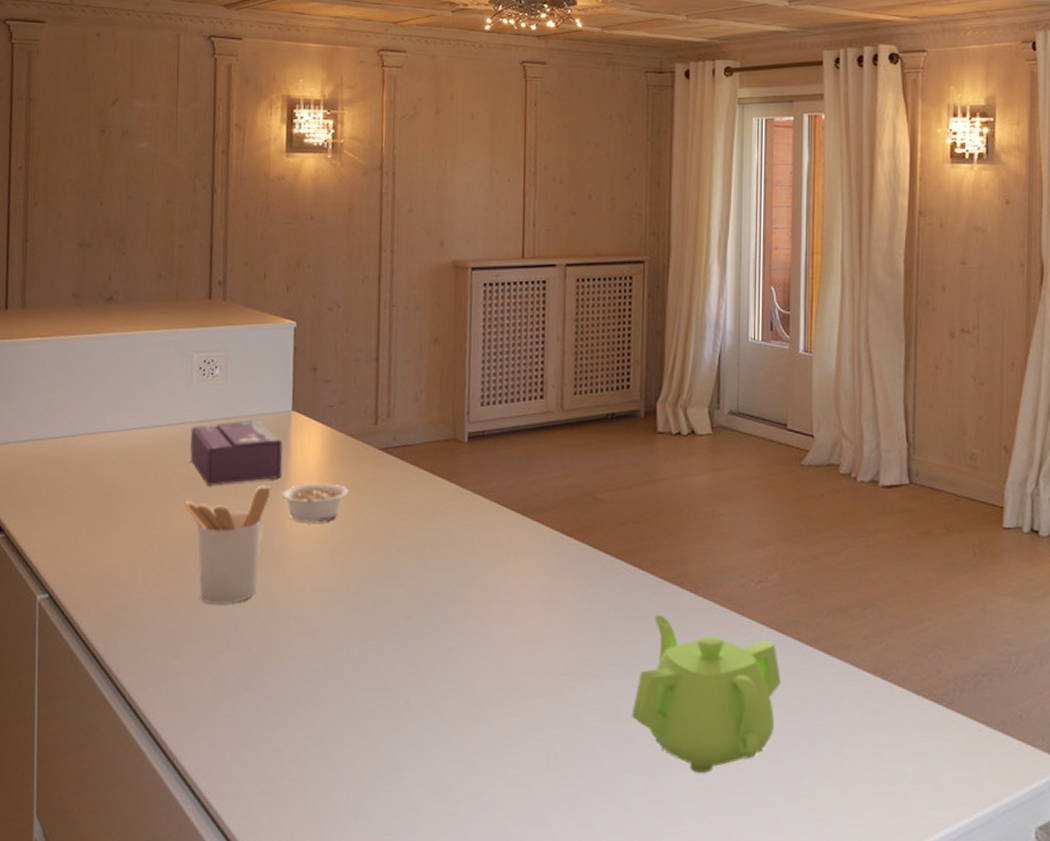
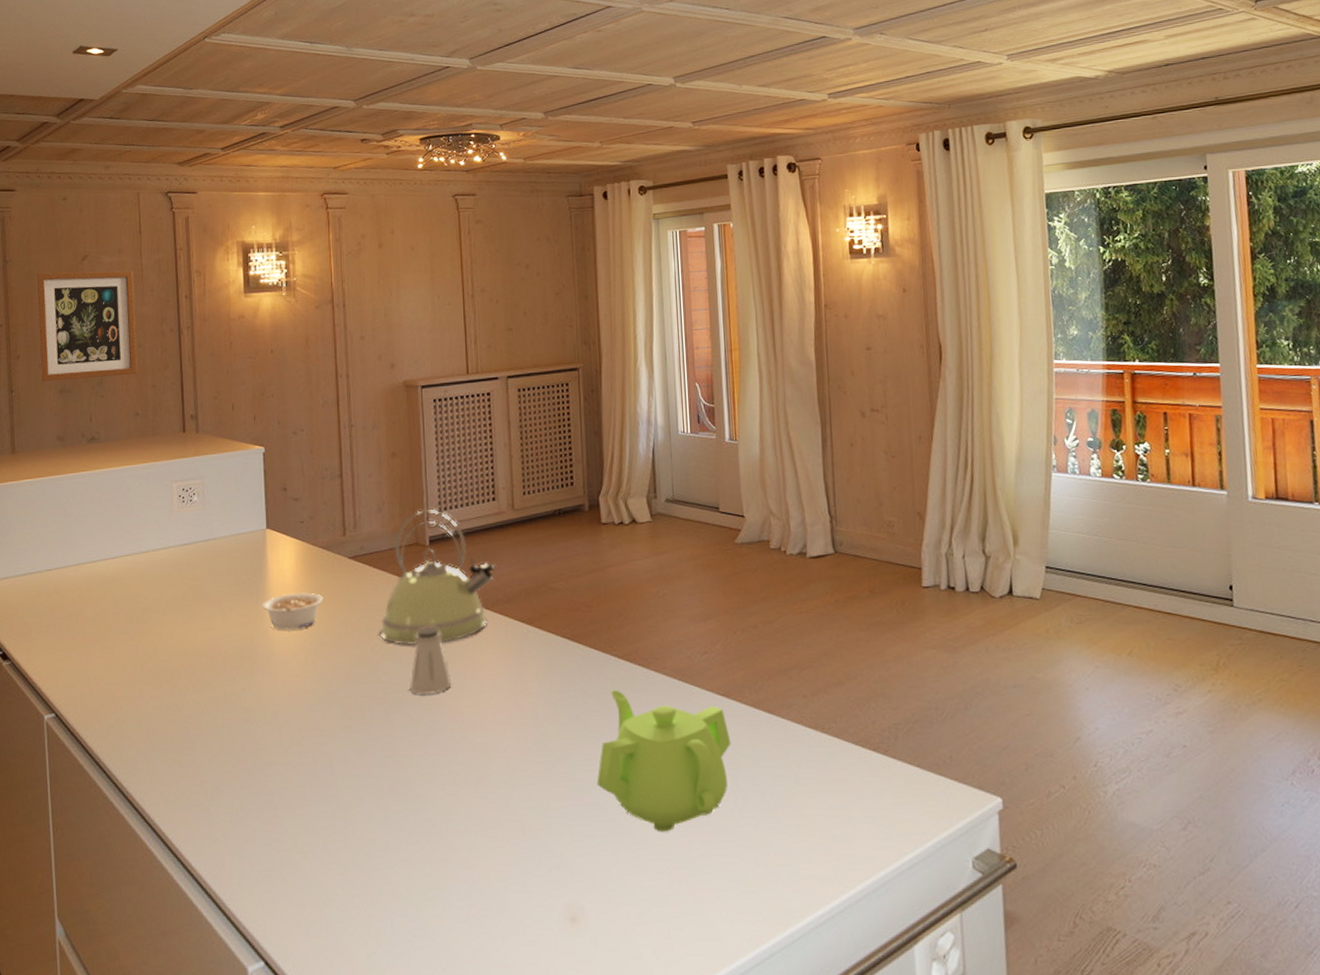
wall art: none [58,114,167,233] -> present [36,270,138,382]
utensil holder: present [184,487,270,605] -> none [174,600,251,712]
tissue box: present [190,419,283,485] -> none [175,538,261,603]
kettle: none [407,402,538,550] -> present [380,509,496,646]
saltshaker: none [435,532,482,605] -> present [410,628,452,695]

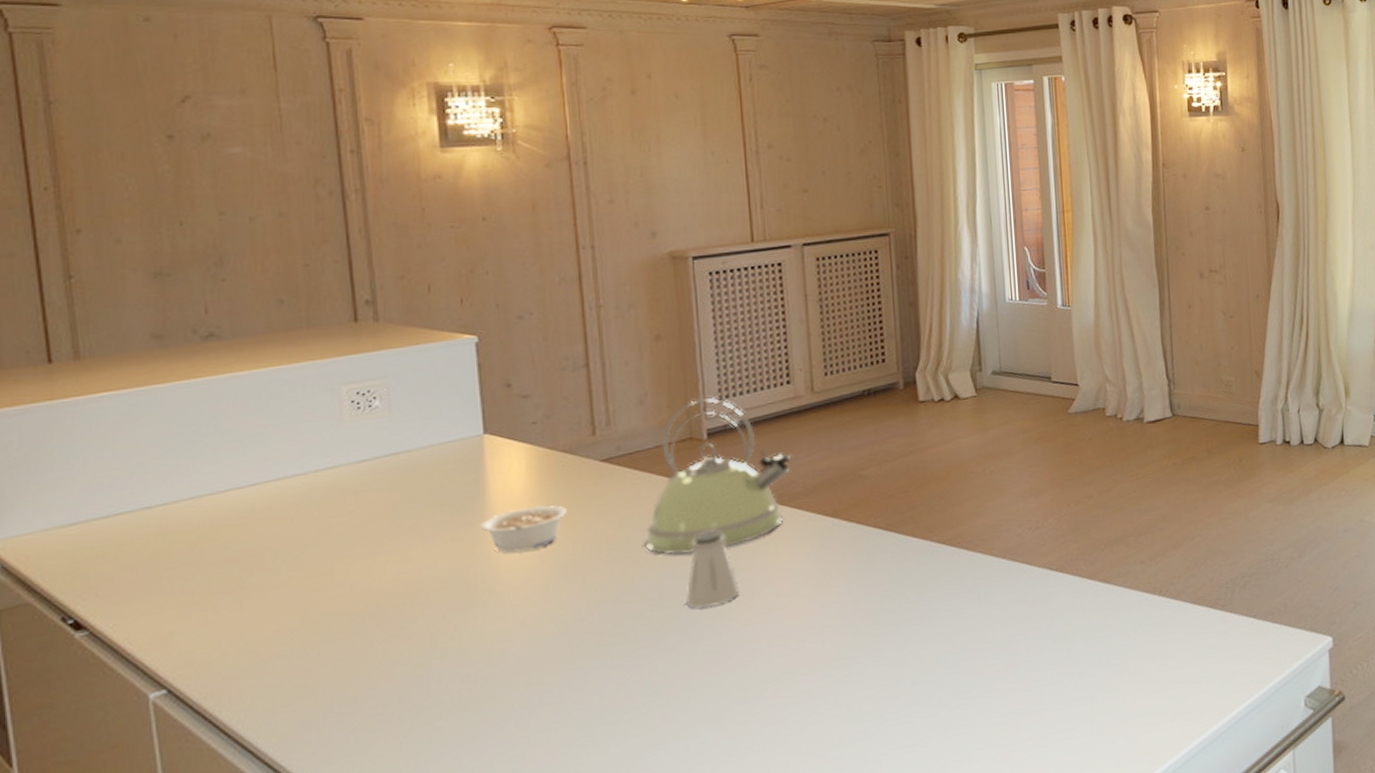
wall art: present [36,270,138,382] -> none [103,117,280,263]
teapot: present [596,690,732,832] -> none [917,577,1066,719]

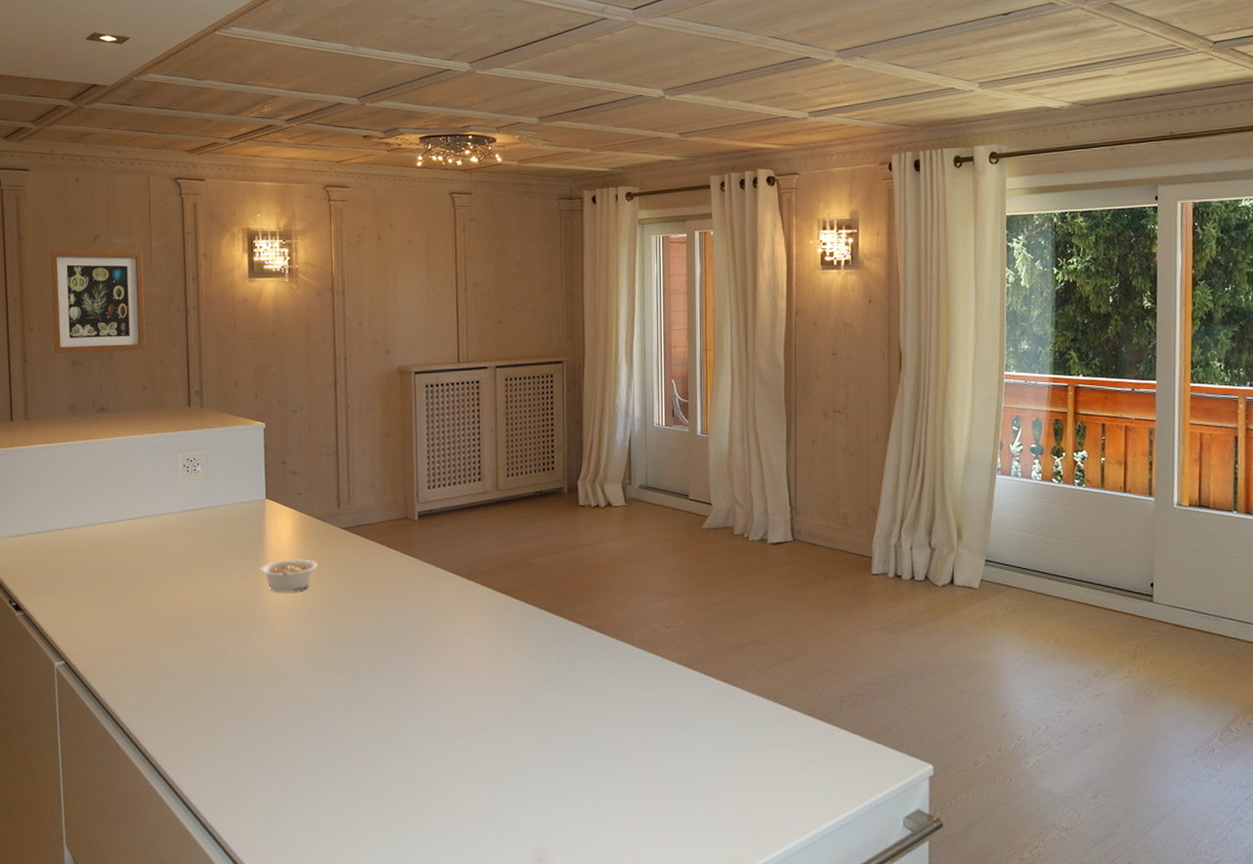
wall art: none [103,117,280,263] -> present [49,250,146,353]
kettle: present [645,398,792,555] -> none [370,486,479,611]
saltshaker: present [686,531,740,608] -> none [396,595,435,656]

